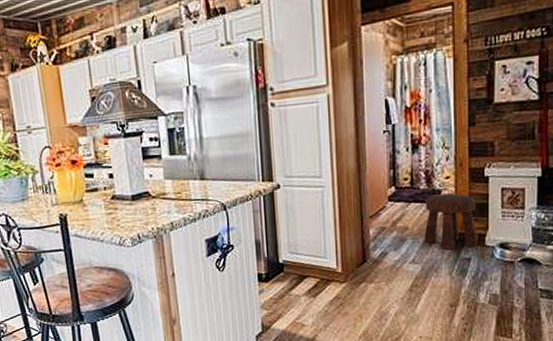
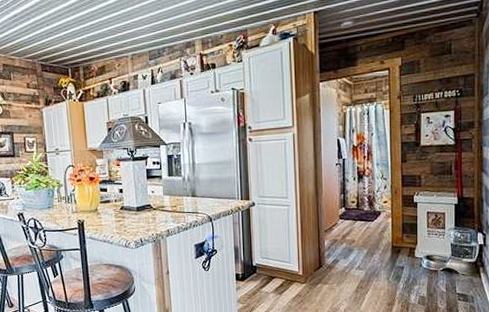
stool: present [424,193,477,251] -> none [367,214,408,260]

